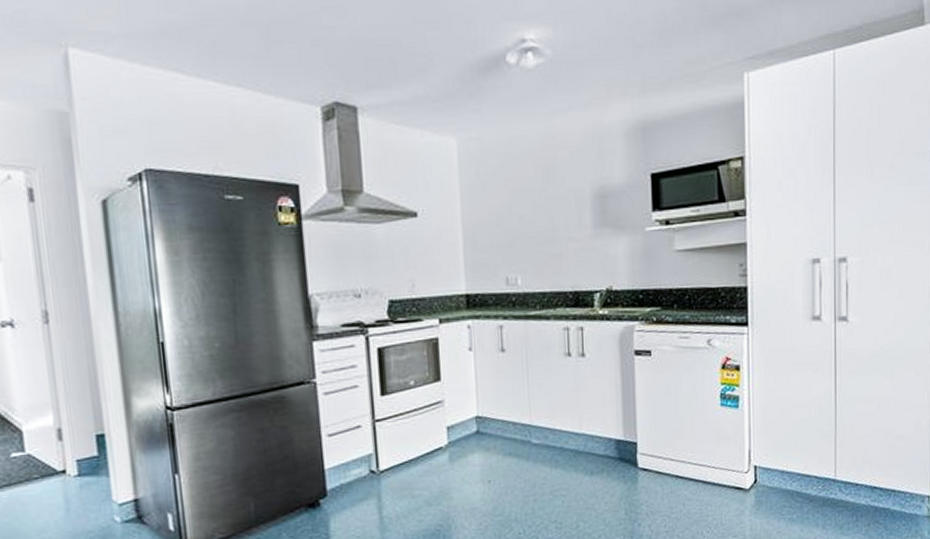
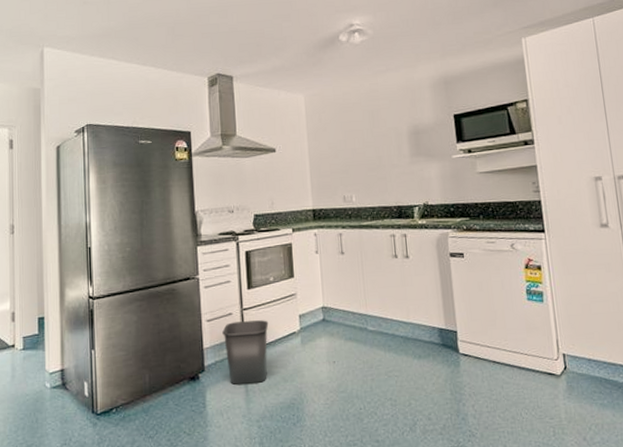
waste bin: none [349,433,409,512] -> present [222,320,269,386]

